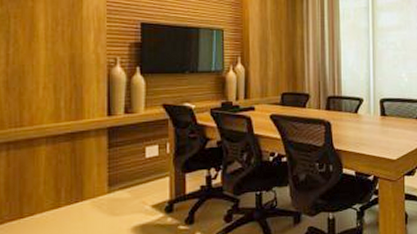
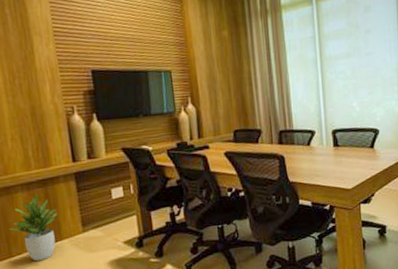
potted plant: none [24,147,83,224] -> present [8,193,58,262]

